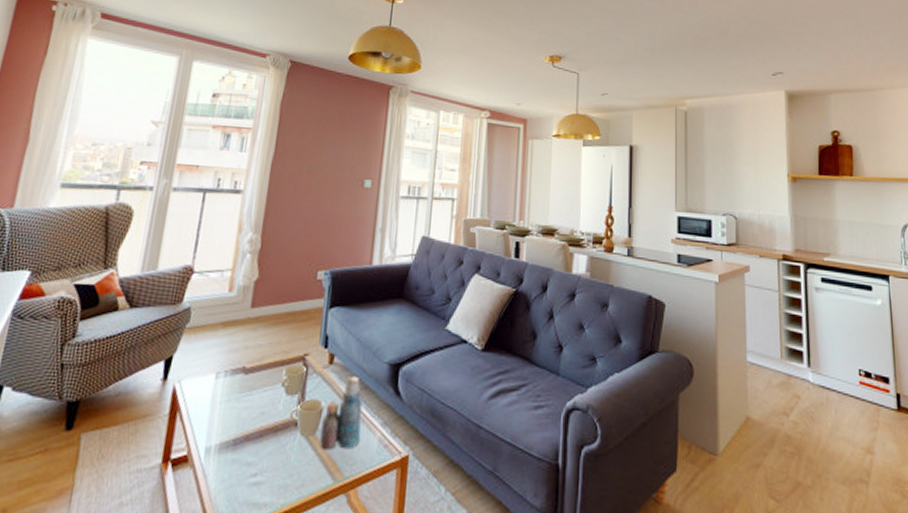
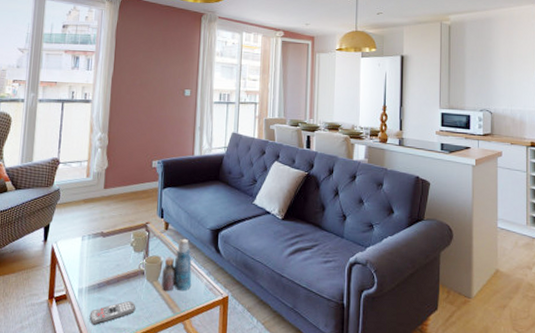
remote control: none [217,464,284,501] -> present [89,301,136,326]

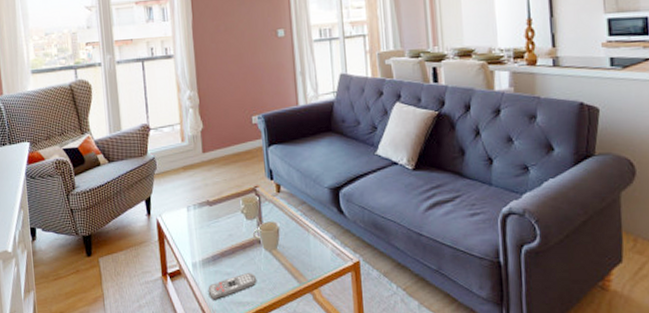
bottle: present [161,238,192,292] -> none [280,200,315,261]

